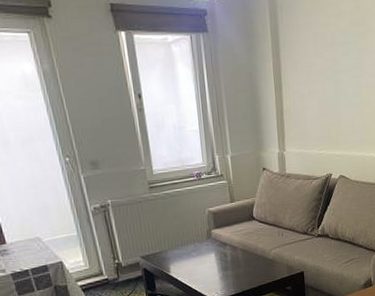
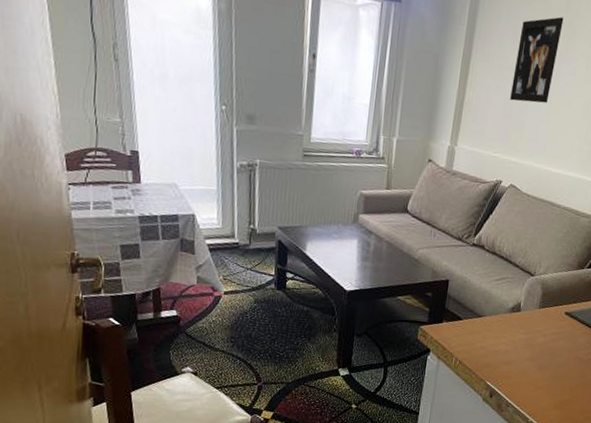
wall art: none [320,17,358,101] -> present [510,16,564,103]

